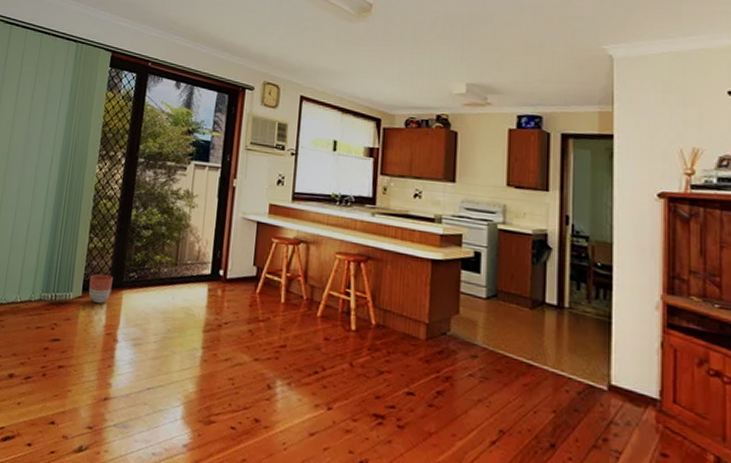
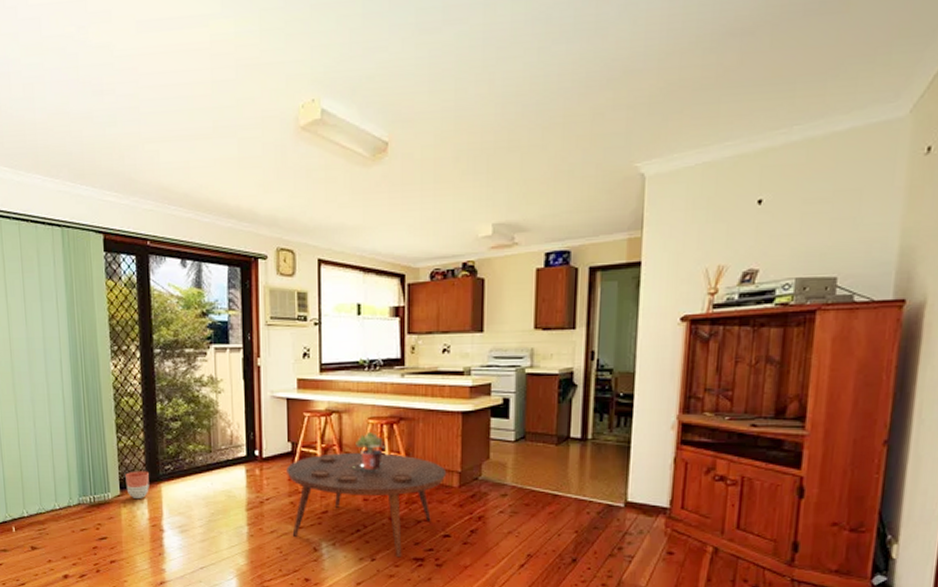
coffee table: none [247,283,414,410] -> present [287,453,447,557]
potted plant: none [321,266,352,308] -> present [356,431,386,469]

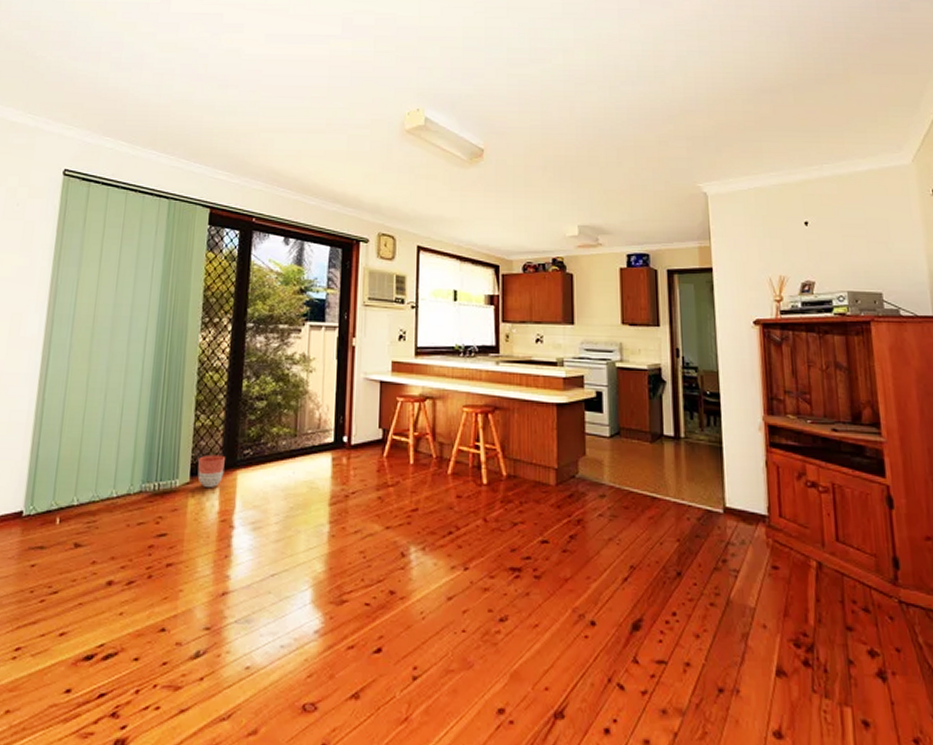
coffee table: present [287,453,447,557] -> none [376,443,543,565]
potted plant: present [356,431,386,469] -> none [449,420,481,462]

